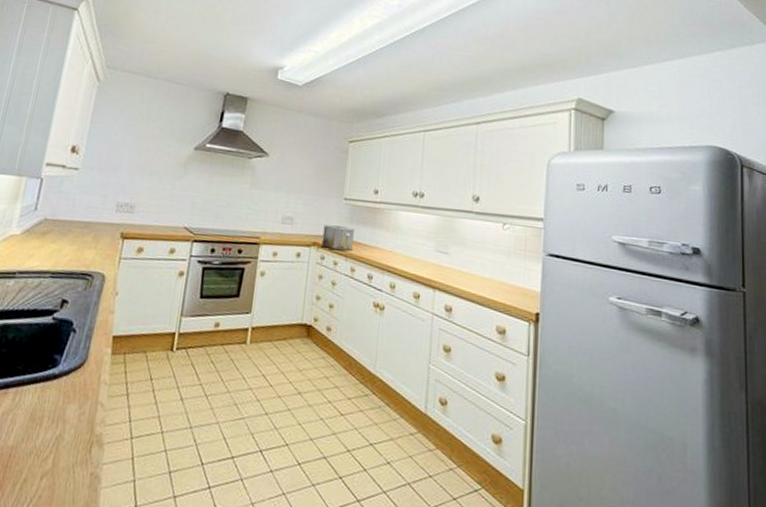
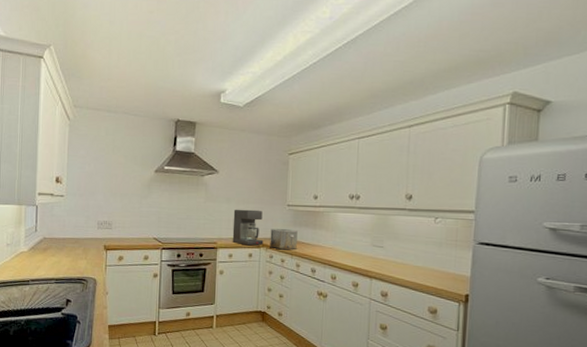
coffee maker: none [278,199,316,244] -> present [232,209,264,246]

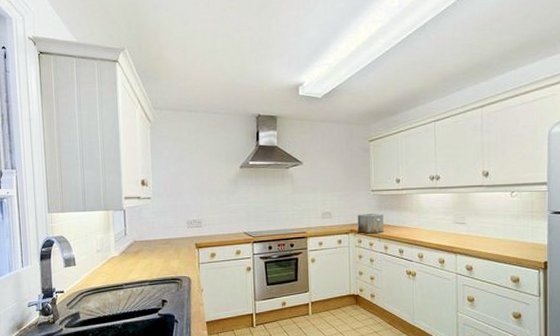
coffee maker: present [232,209,264,246] -> none [320,197,352,233]

